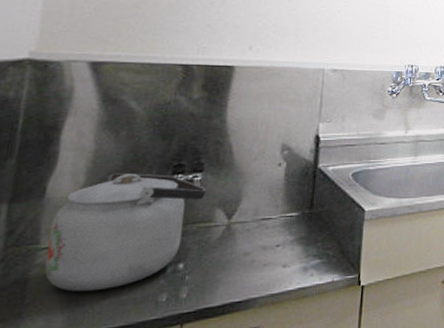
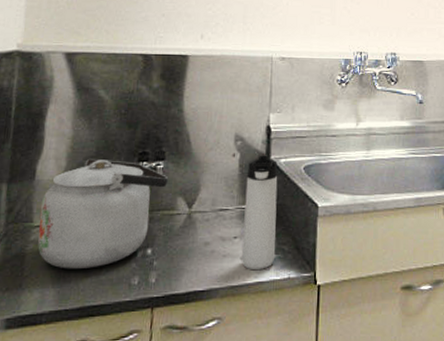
thermos bottle: none [284,163,325,277] -> present [242,155,278,271]

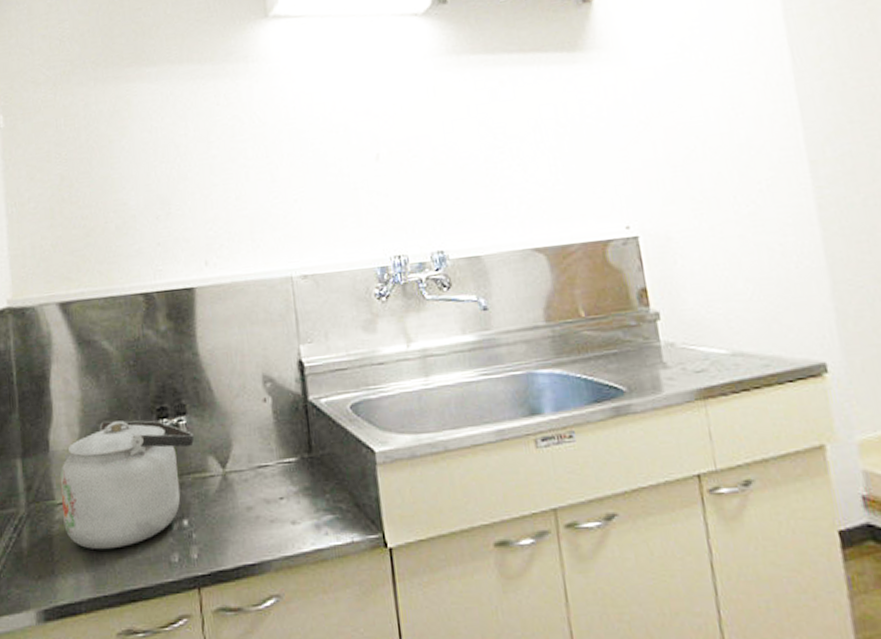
thermos bottle: present [242,155,278,271] -> none [283,396,333,536]

